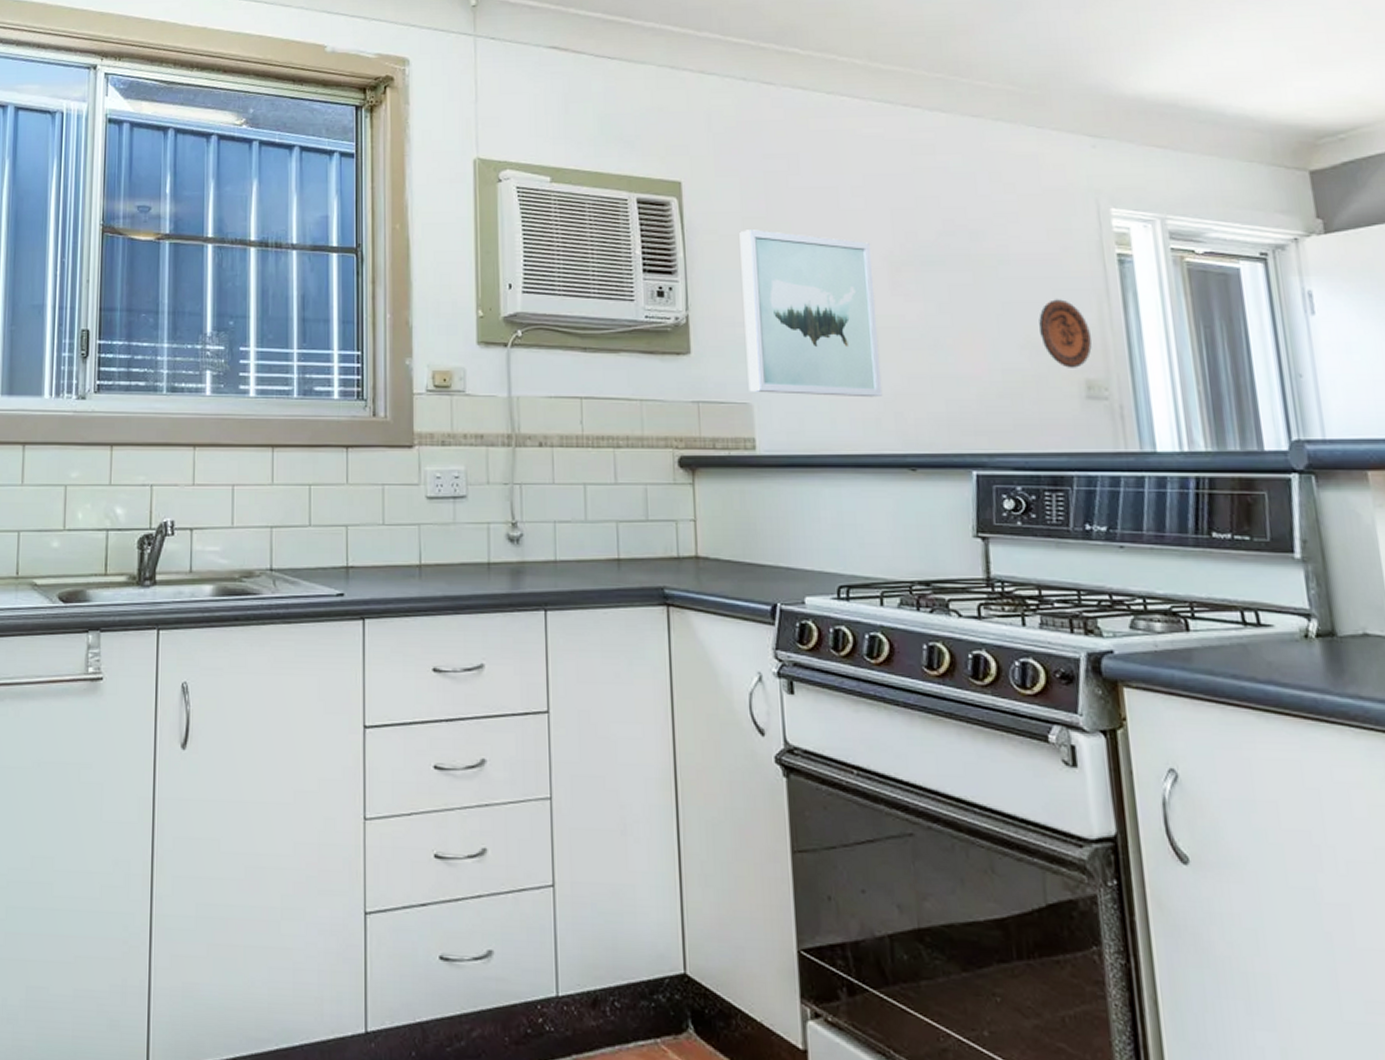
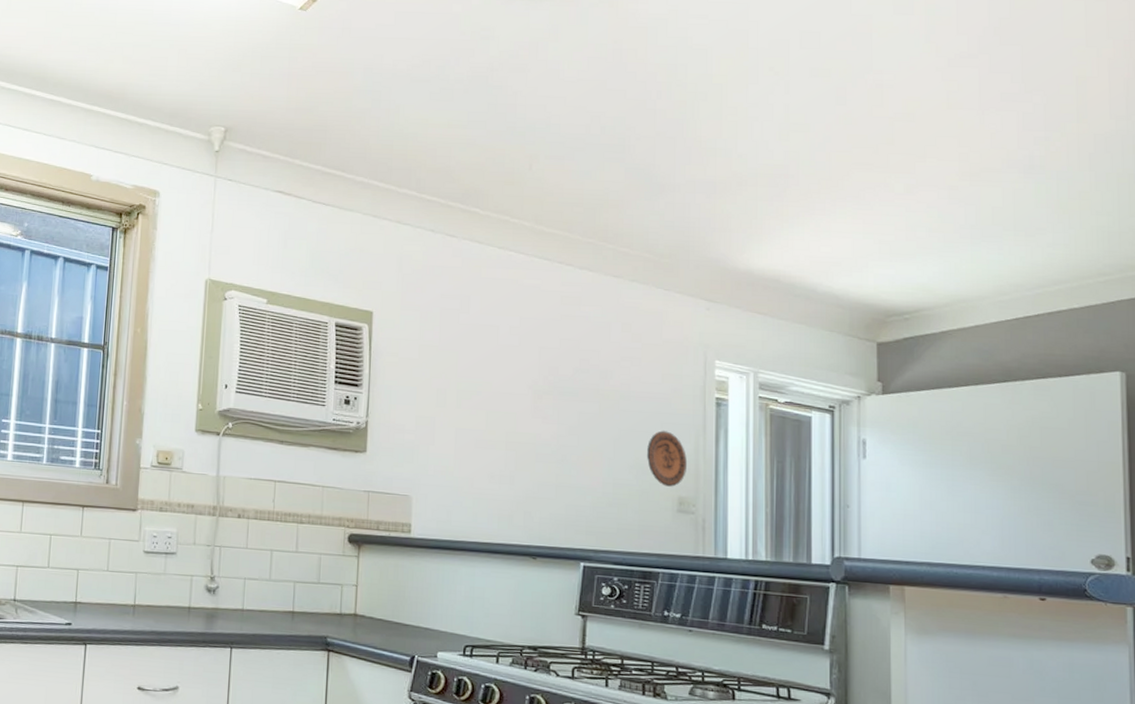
wall art: present [739,229,883,398] -> none [410,355,520,499]

